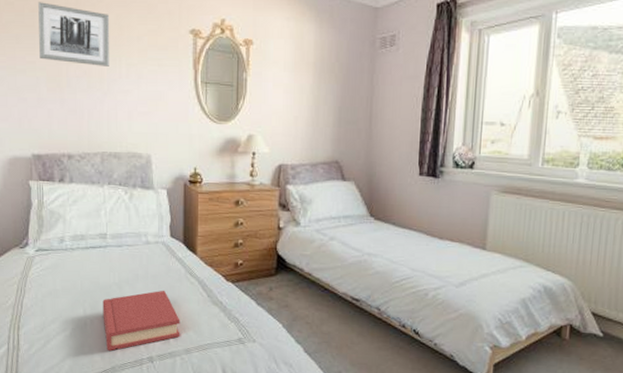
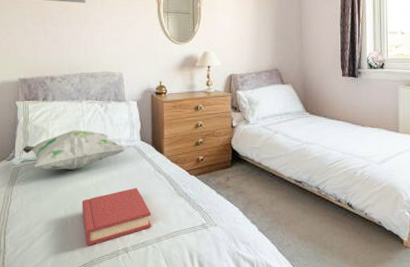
decorative pillow: none [37,218,153,264] -> present [23,130,126,170]

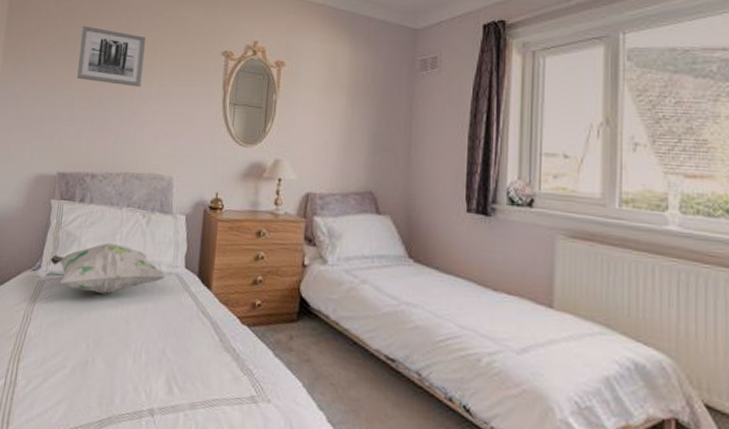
hardback book: present [82,187,152,247] -> none [105,329,188,398]

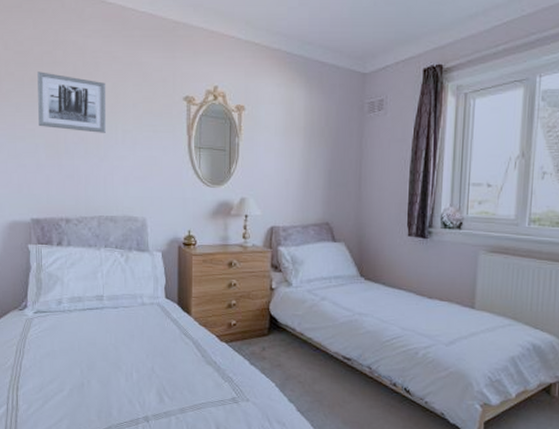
decorative pillow: present [51,243,166,294] -> none [36,281,149,326]

